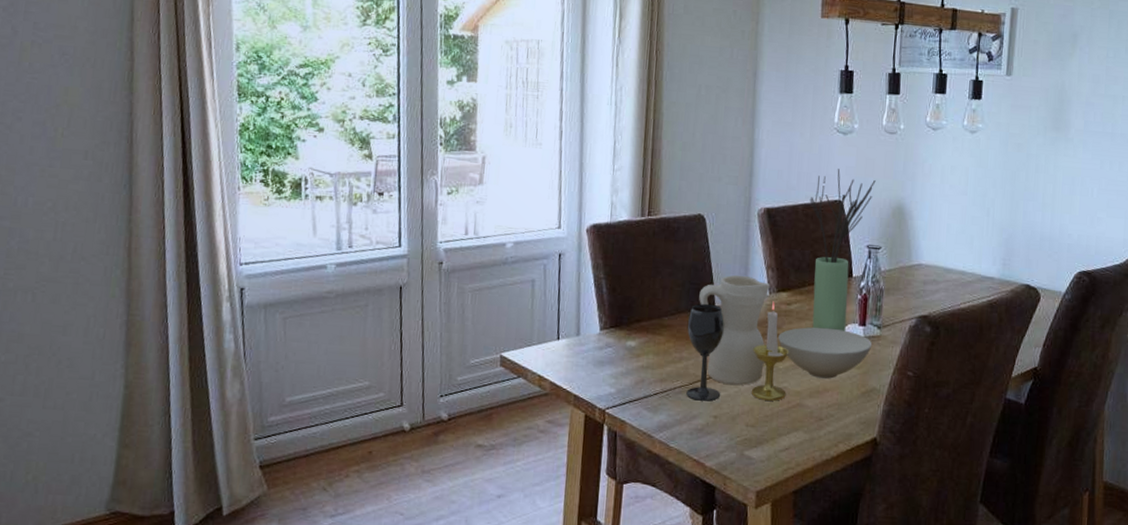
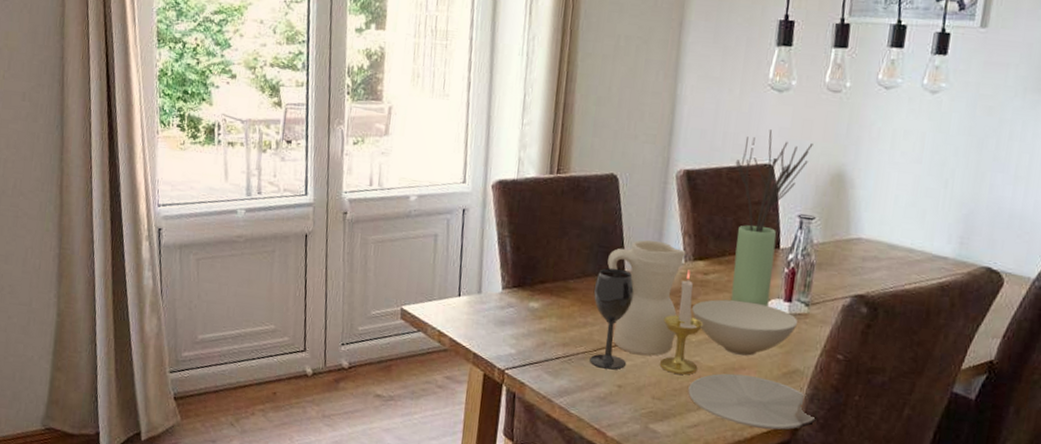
plate: none [778,396,895,447] -> present [688,373,819,430]

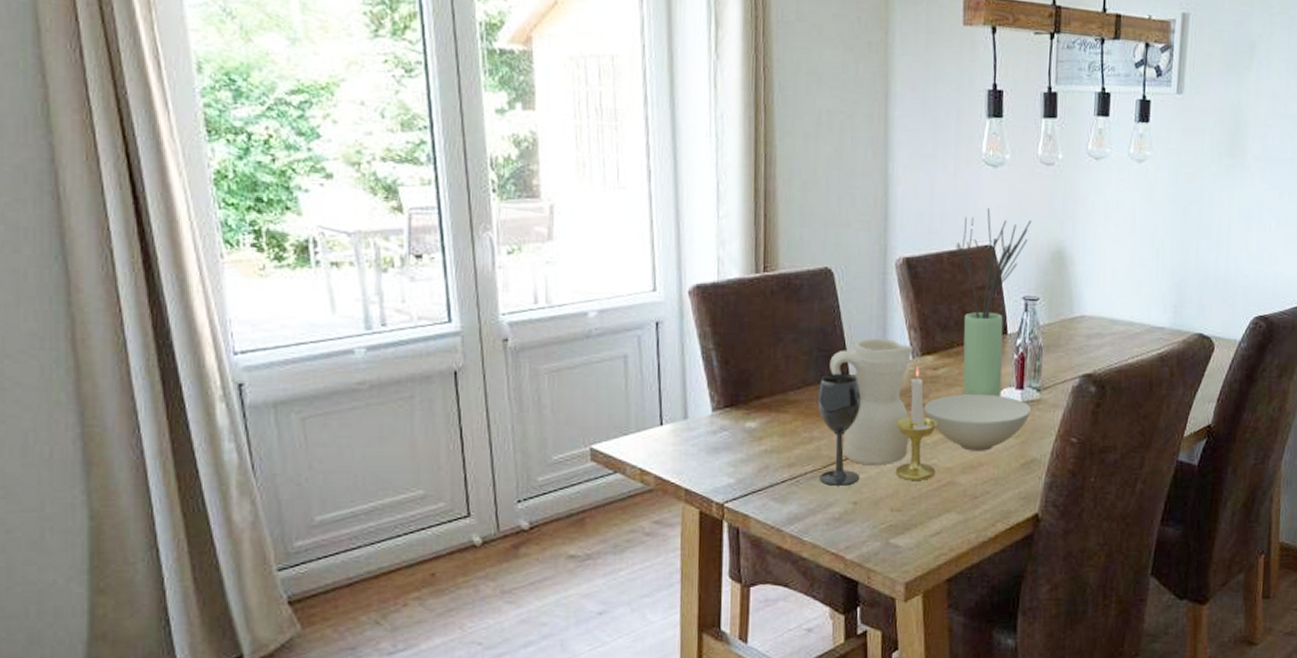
plate: present [688,373,819,430] -> none [927,472,1059,525]

